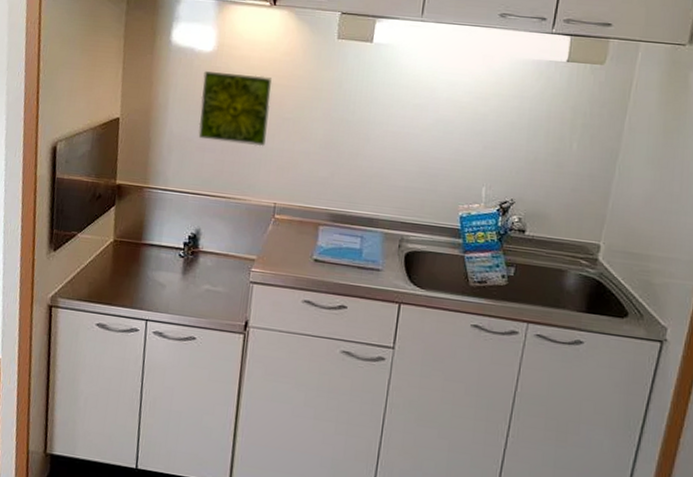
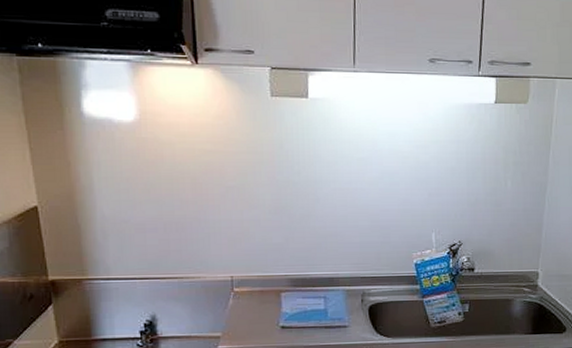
decorative tile: present [198,70,273,147] -> none [129,143,212,220]

